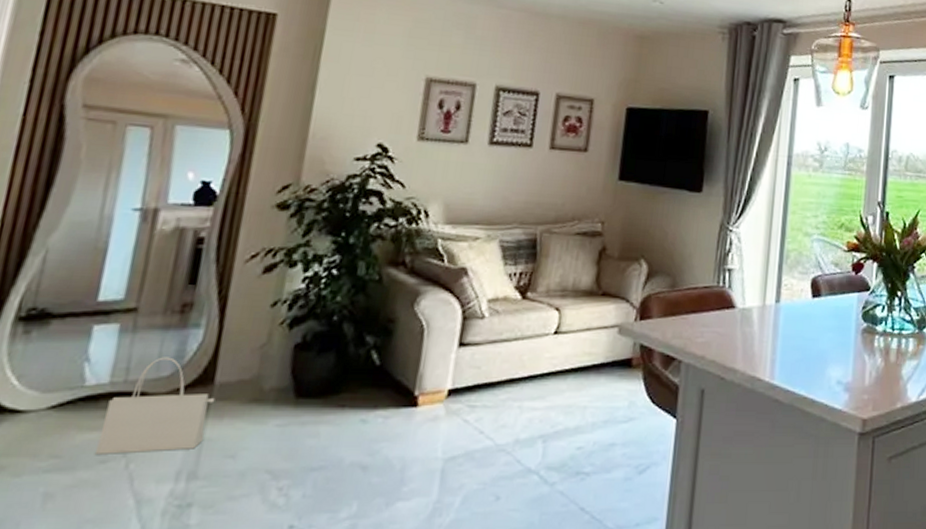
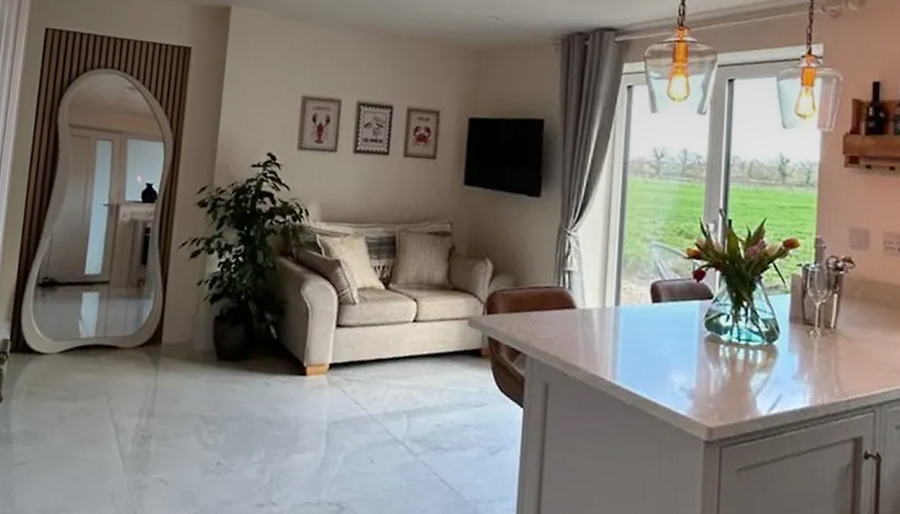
tote bag: present [96,357,215,454] -> none [89,320,163,394]

